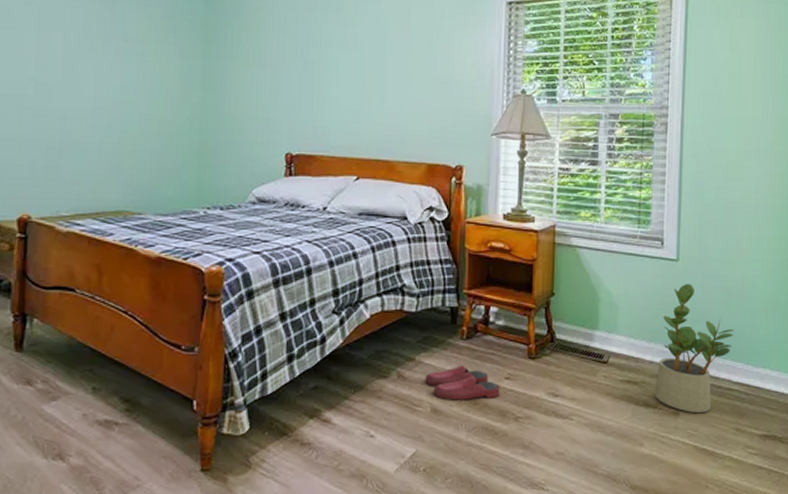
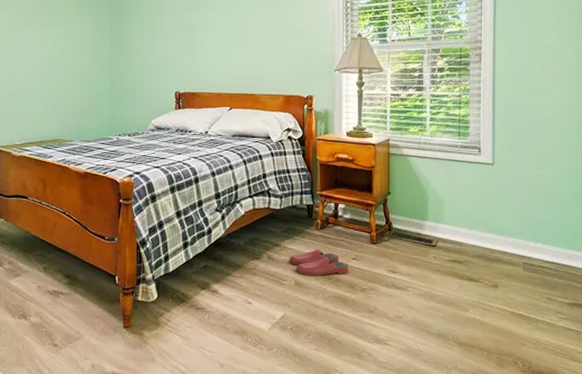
potted plant: present [654,284,734,414] -> none [476,183,544,286]

